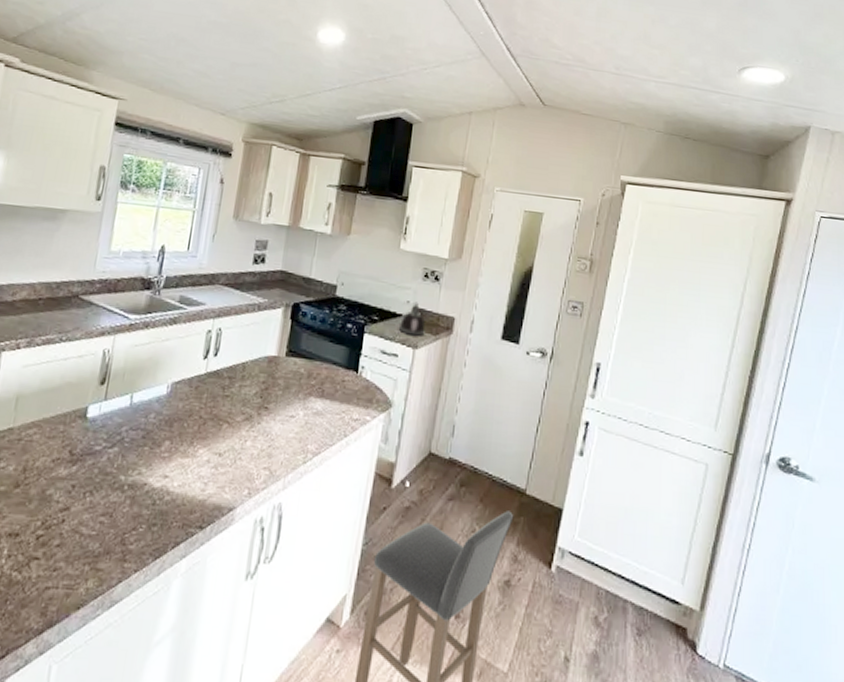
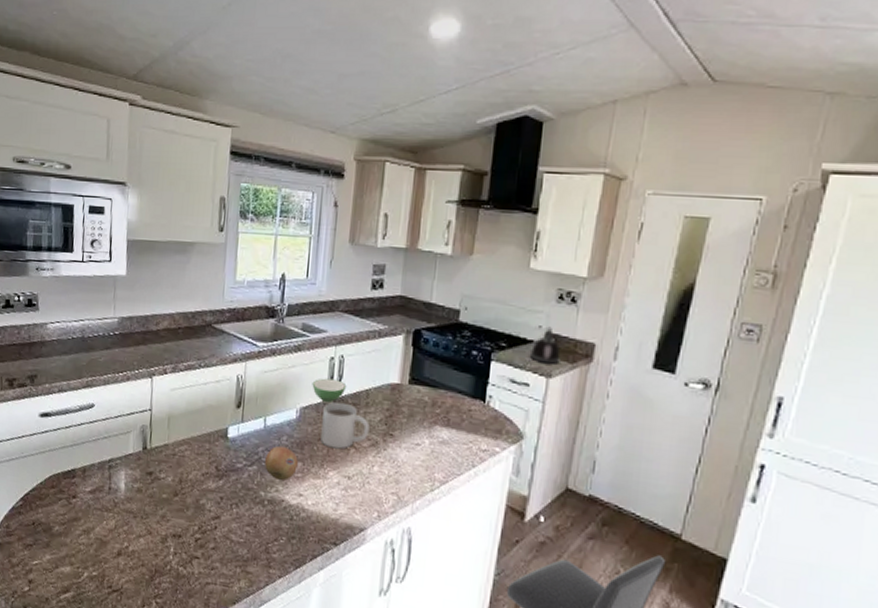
fruit: none [127,424,166,462] -> present [265,445,298,481]
bowl: none [186,351,223,379] -> present [312,378,347,405]
mug: none [192,376,245,425] -> present [320,402,370,449]

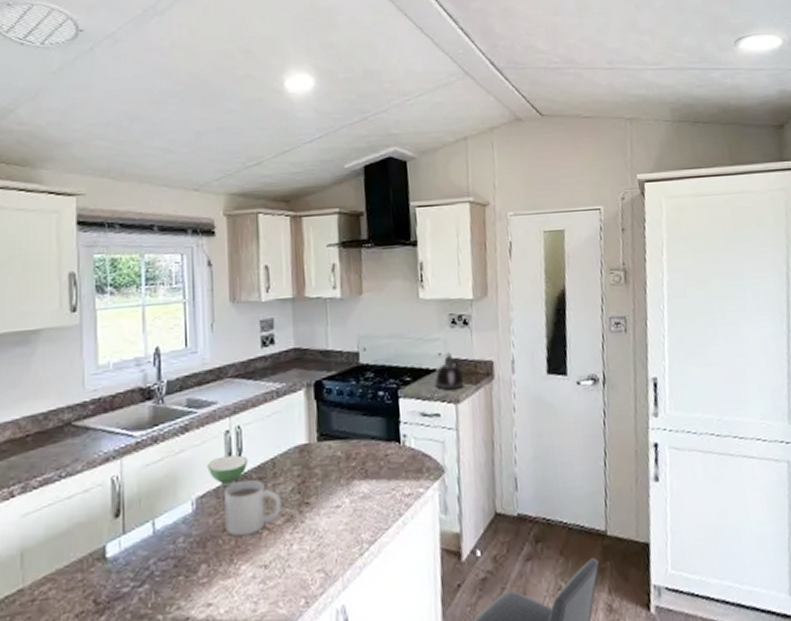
fruit: present [265,445,298,481] -> none [159,549,201,594]

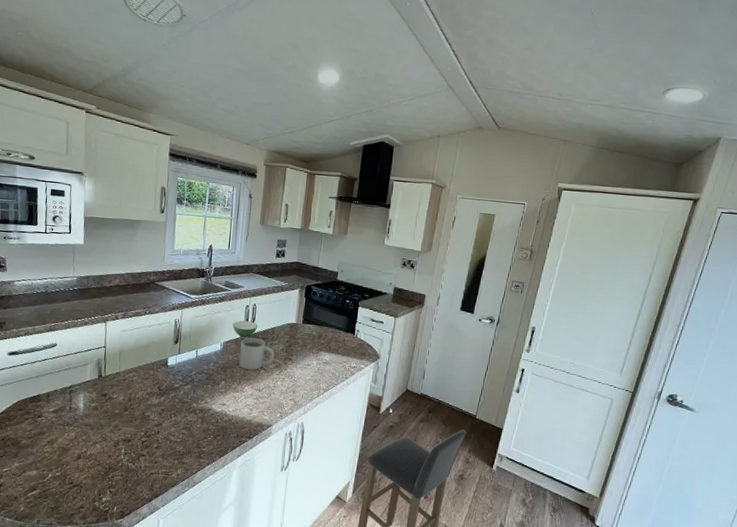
kettle: present [435,352,465,391] -> none [384,283,404,309]

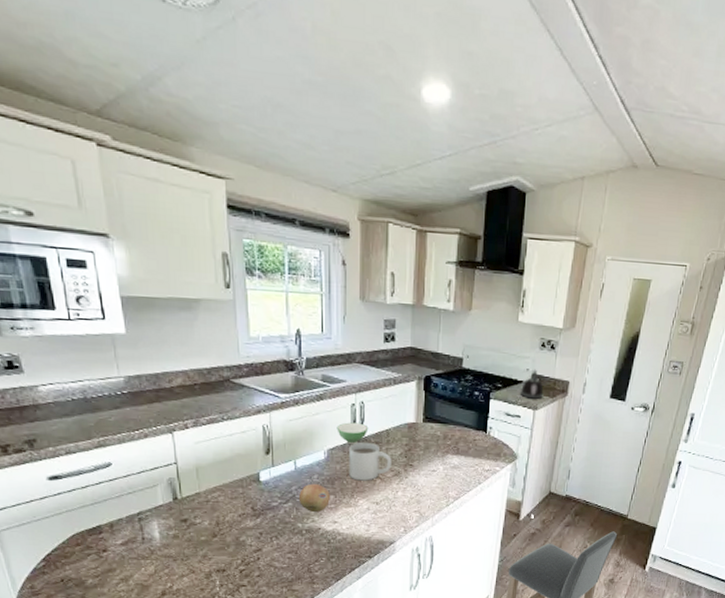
fruit: none [197,370,222,395] -> present [299,483,330,512]
kettle: none [384,283,404,309] -> present [521,369,544,400]

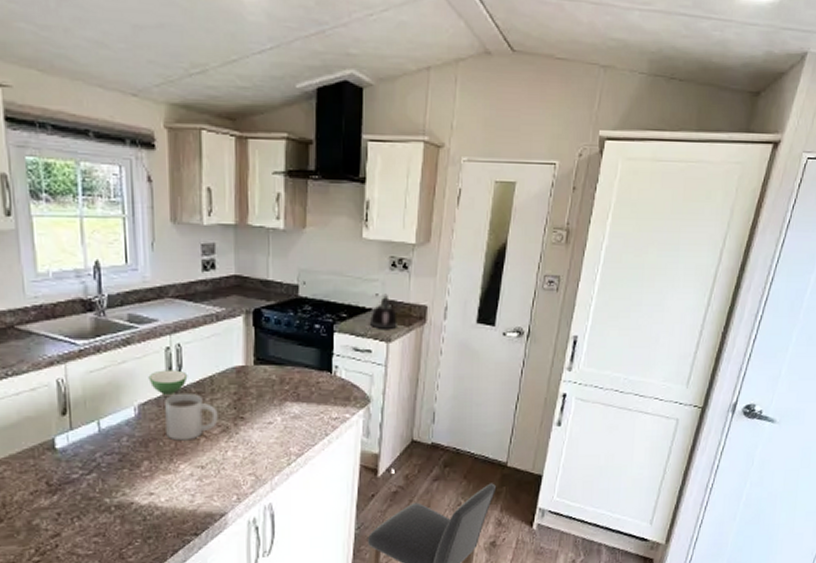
fruit: present [299,483,330,512] -> none [105,447,144,483]

